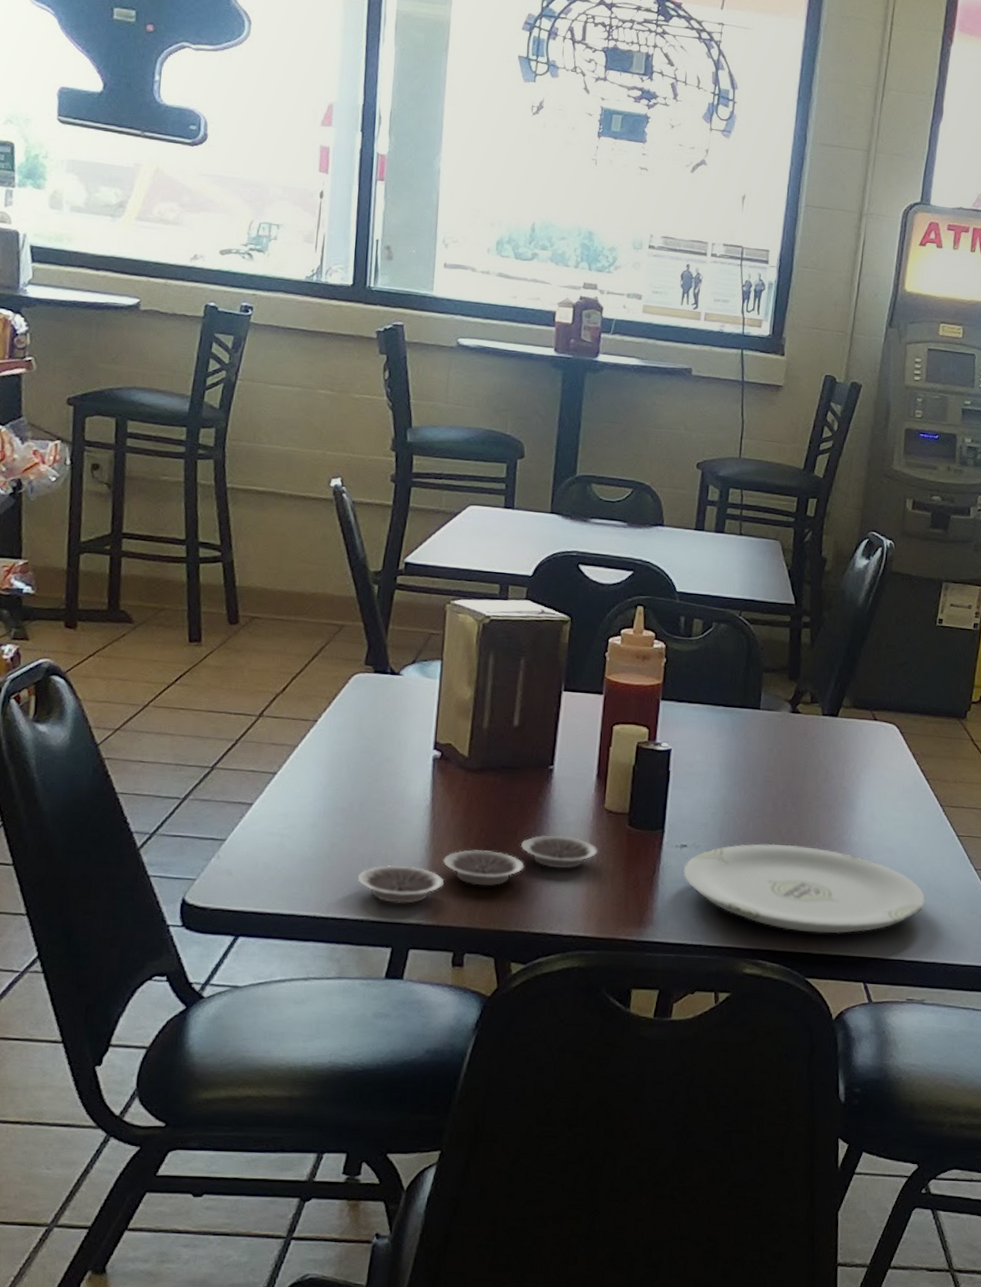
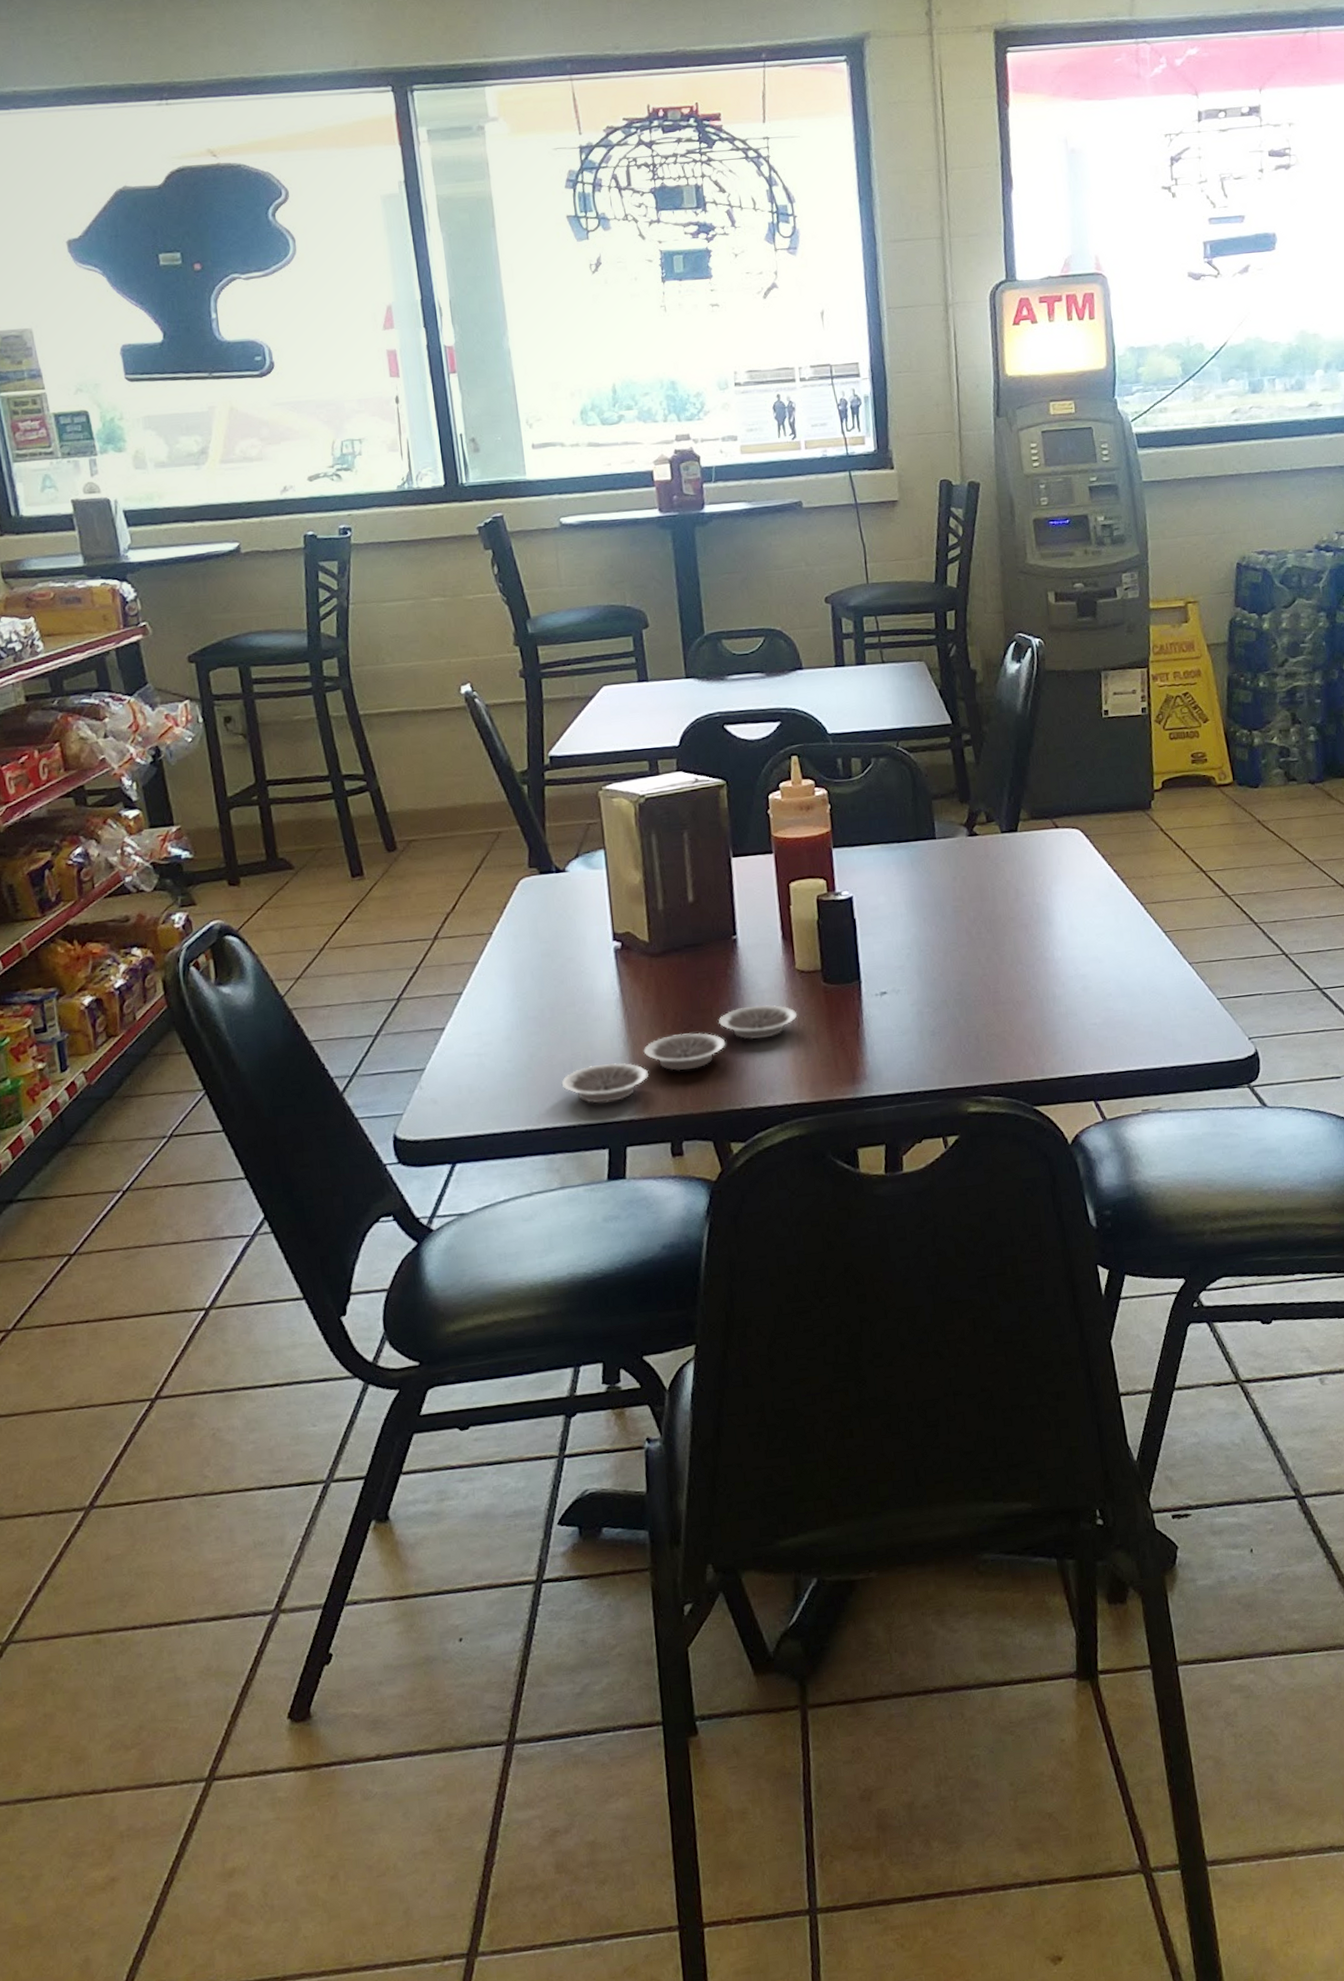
plate: present [683,843,926,934] -> none [887,970,1143,1061]

